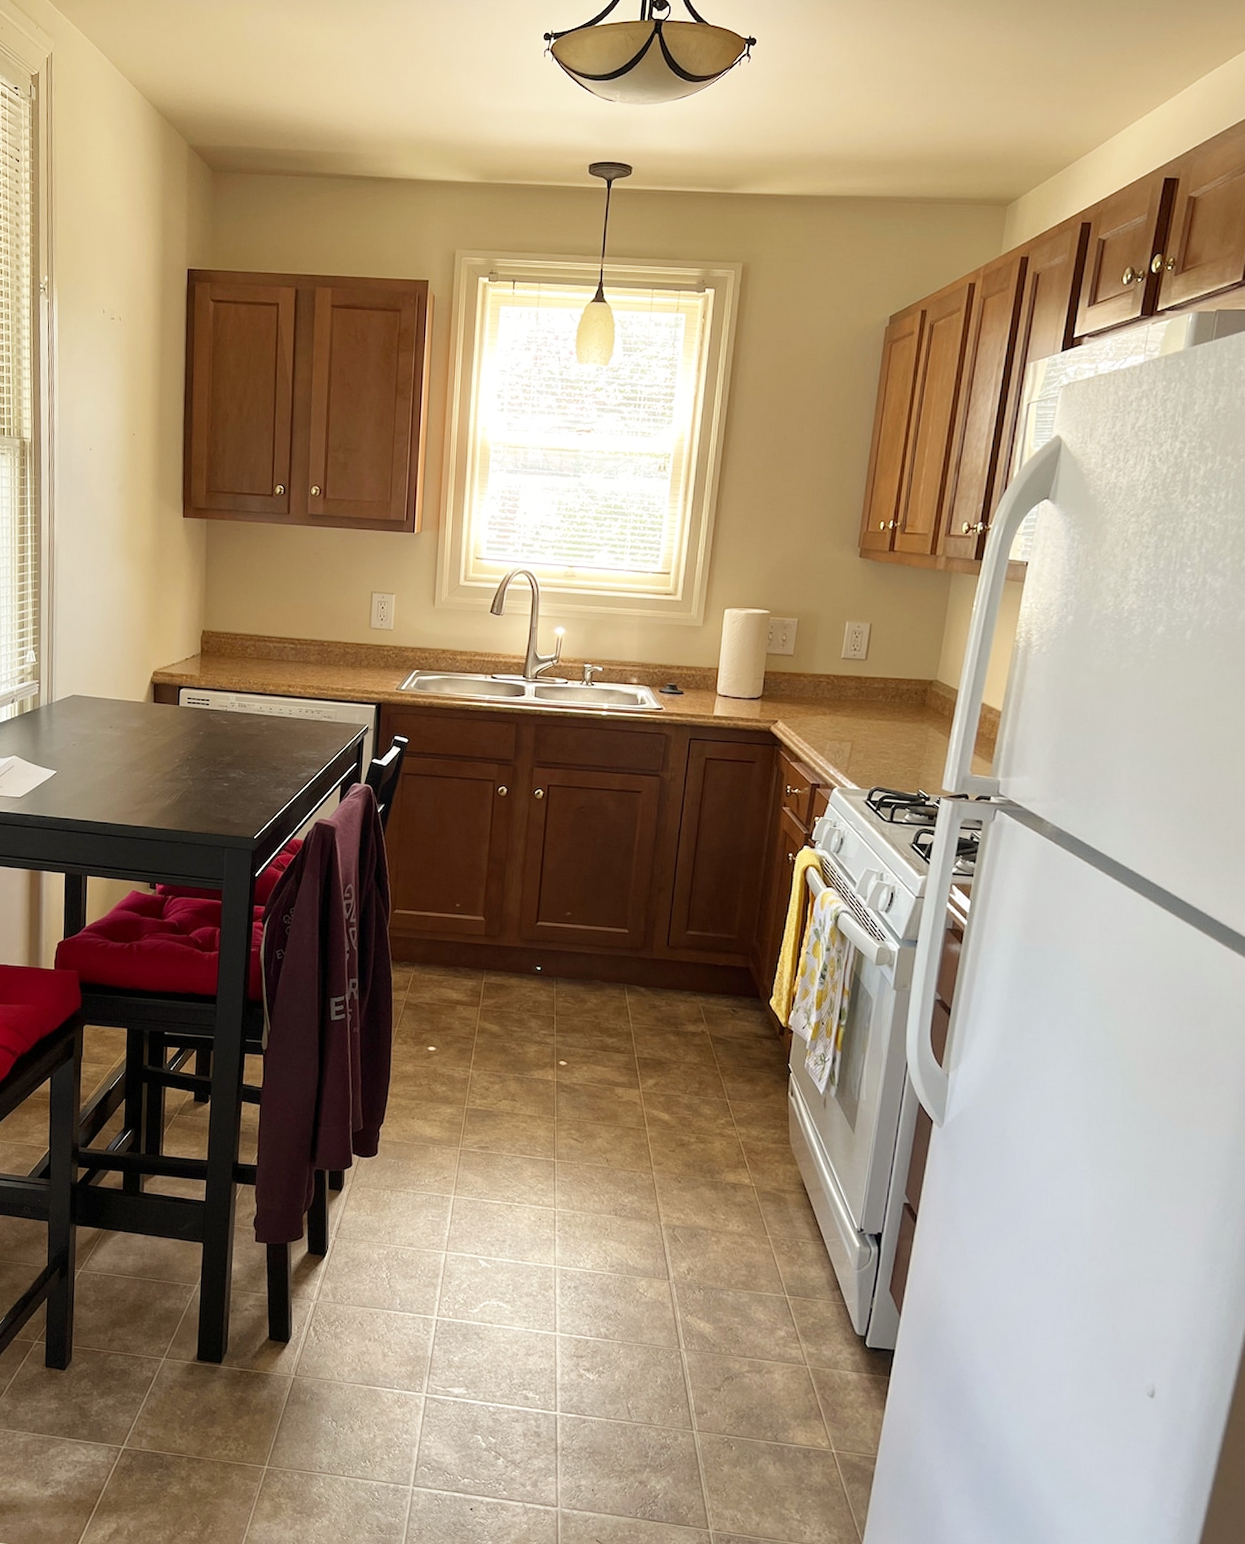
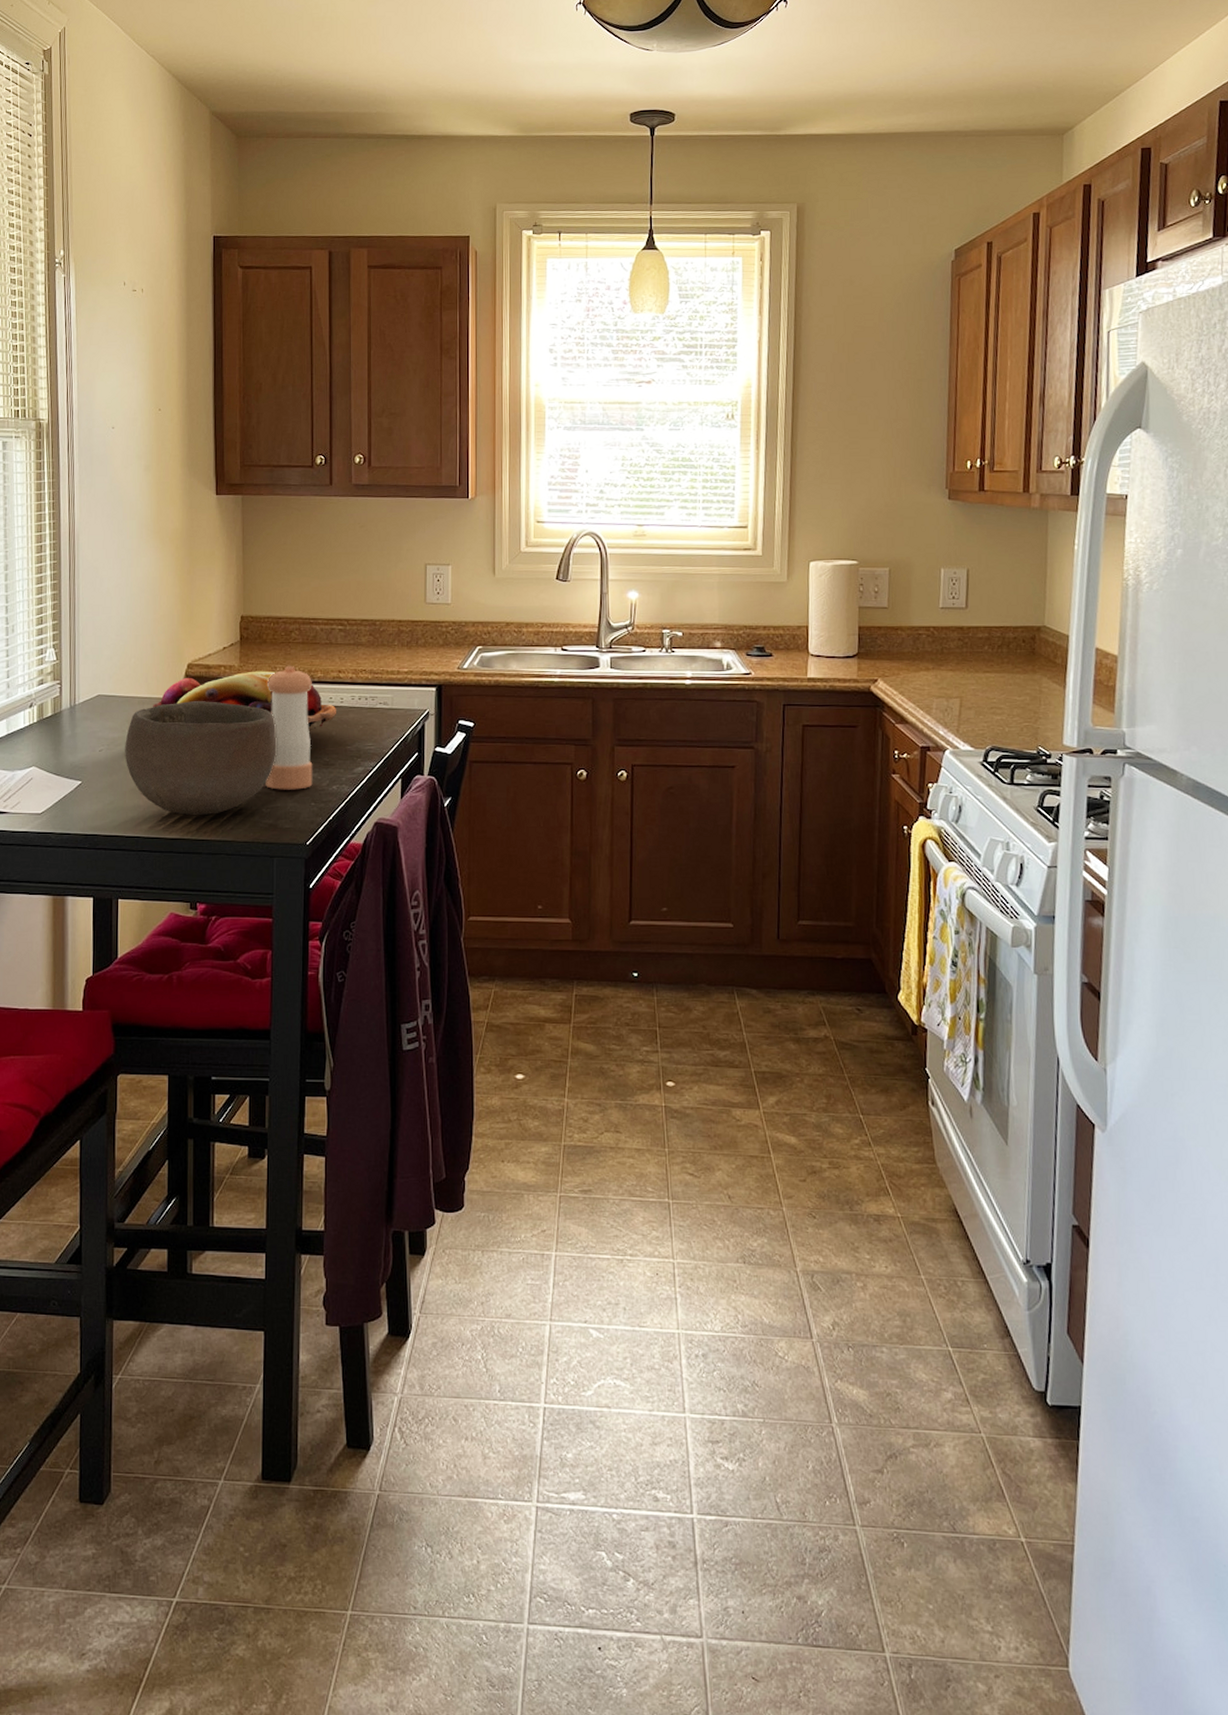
bowl: none [95,705,231,807] -> present [125,701,277,815]
fruit basket: none [121,681,285,737] -> present [153,670,336,730]
pepper shaker: none [219,678,264,790] -> present [266,665,313,790]

